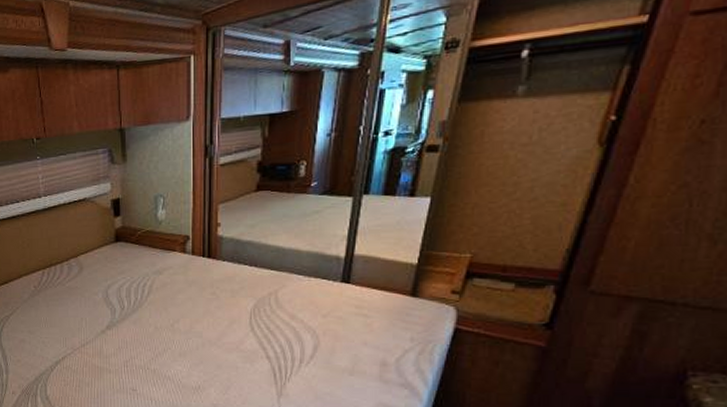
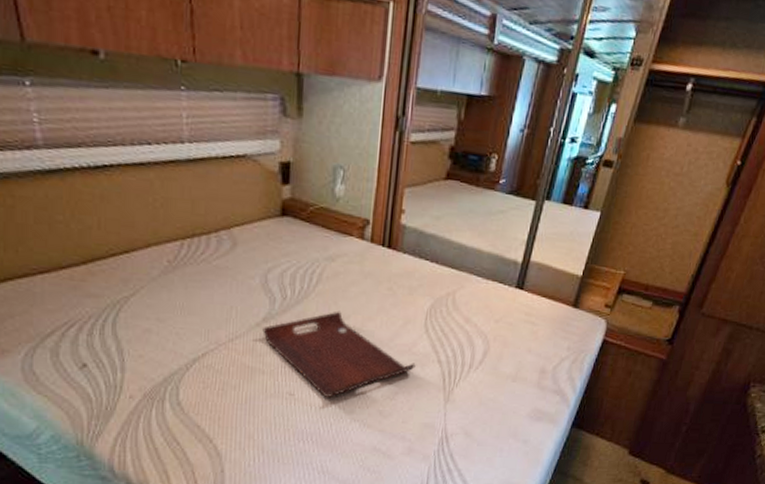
serving tray: none [107,316,245,392] -> present [262,311,416,397]

